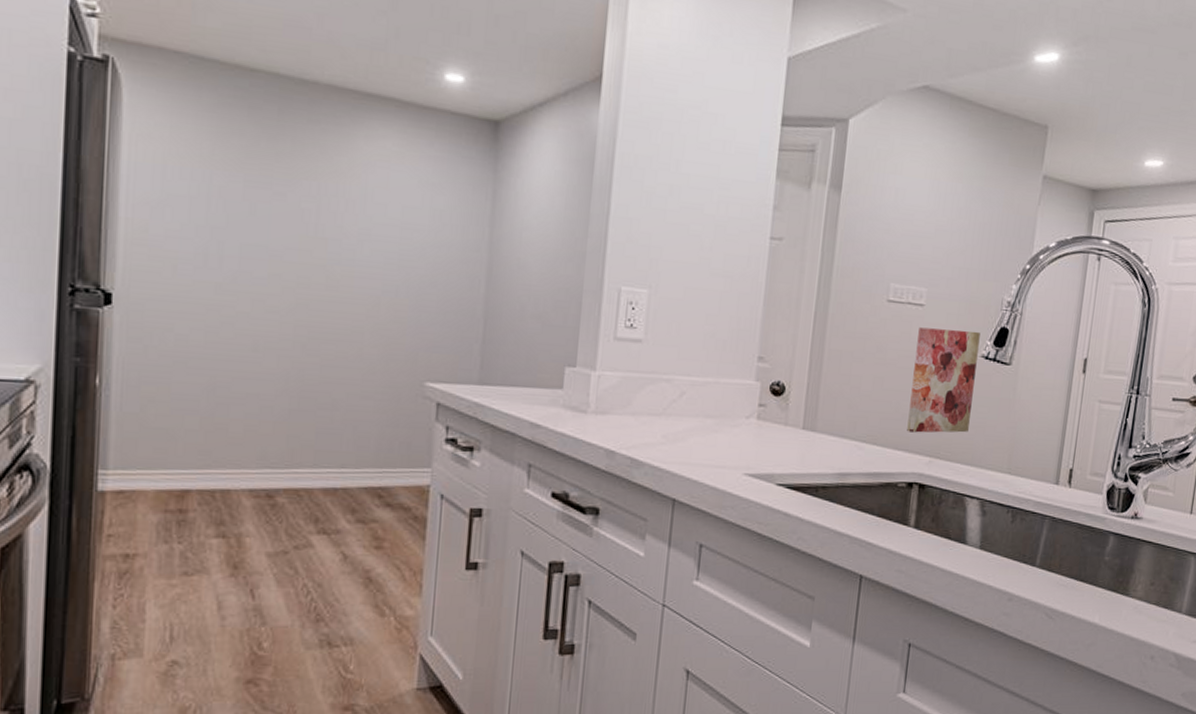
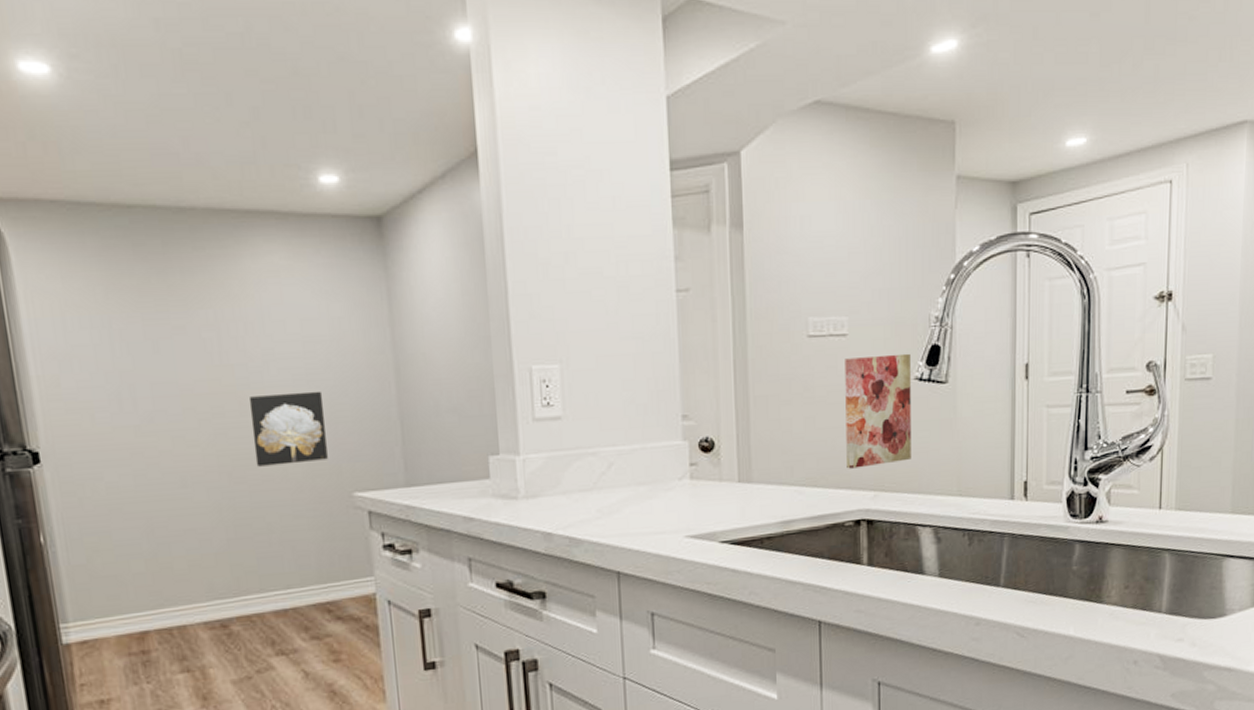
wall art: none [332,272,412,346] -> present [248,391,328,467]

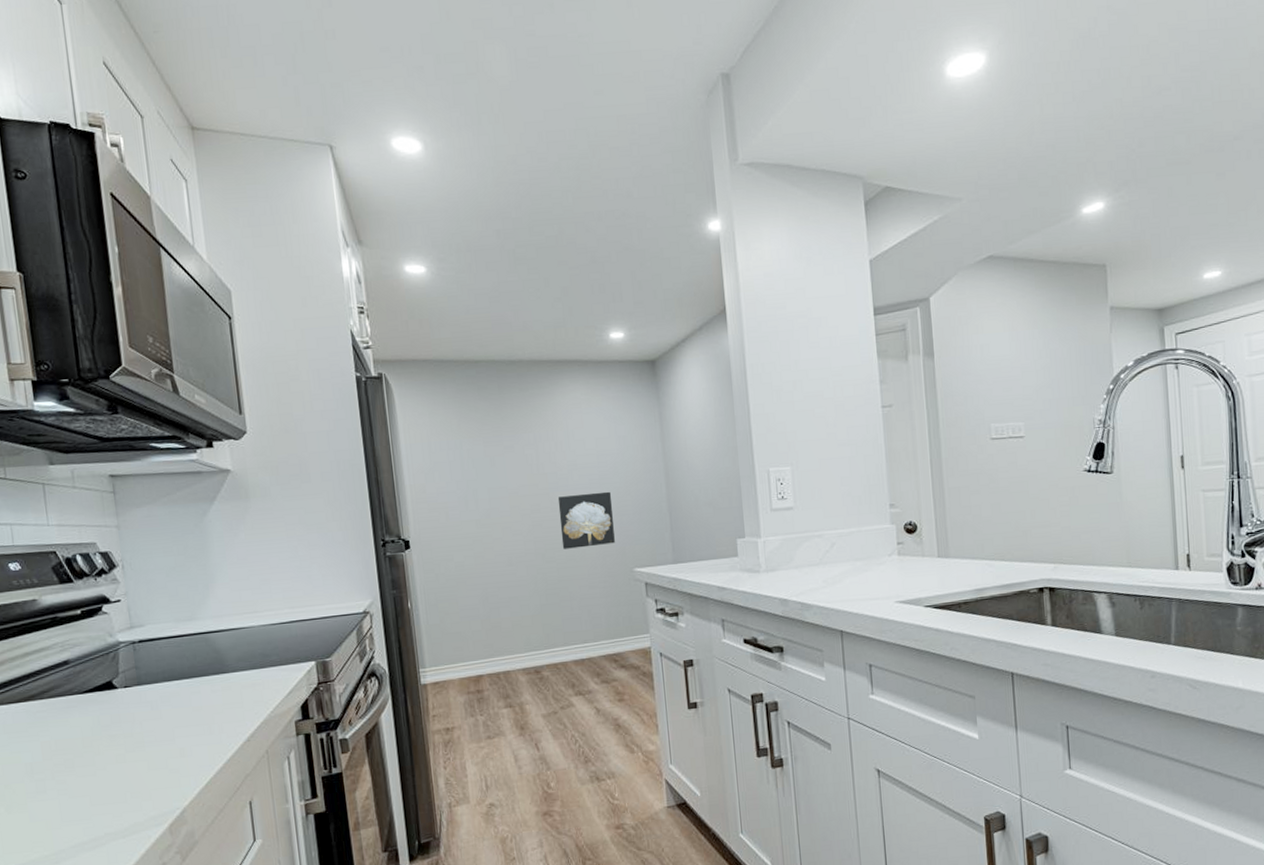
wall art: present [845,353,911,469] -> none [1023,450,1085,546]

